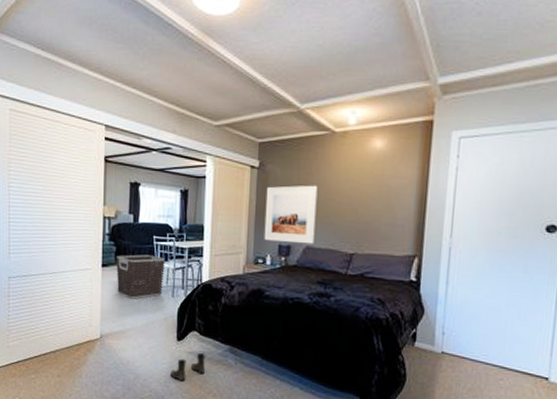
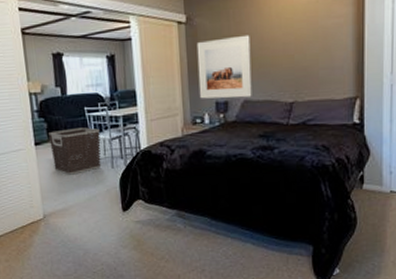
boots: present [170,352,206,381] -> none [120,220,155,250]

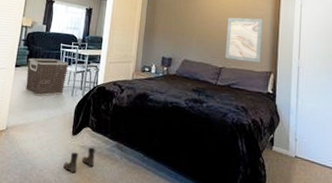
boots: none [120,220,155,250] -> present [63,147,96,173]
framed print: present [196,34,252,99] -> none [150,10,195,58]
wall art: none [294,29,342,90] -> present [225,17,263,62]

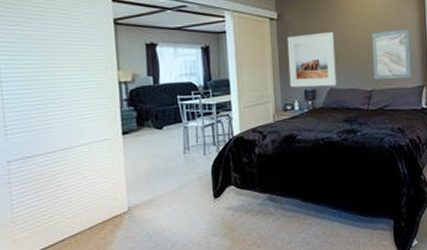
clothes hamper: present [25,58,69,96] -> none [138,115,193,164]
boots: present [63,147,96,173] -> none [210,206,246,239]
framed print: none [150,10,195,58] -> present [287,31,337,88]

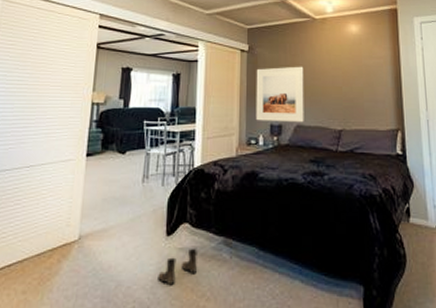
boots: none [210,206,246,239] -> present [158,248,199,284]
wall art: present [371,29,411,80] -> none [342,68,385,119]

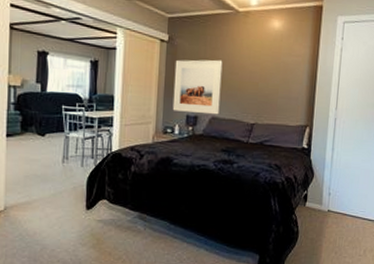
boots: present [158,248,199,284] -> none [79,220,116,249]

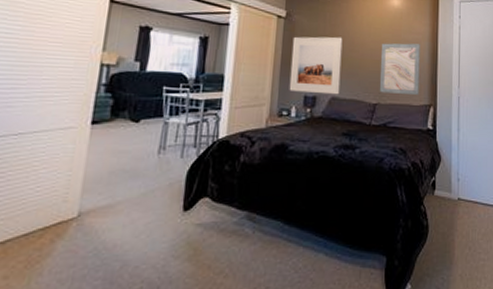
wall art: none [257,65,300,116] -> present [379,43,420,95]

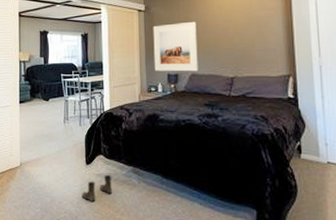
boots: none [171,223,219,262] -> present [82,174,113,201]
wall art: present [379,43,420,95] -> none [233,19,276,67]

